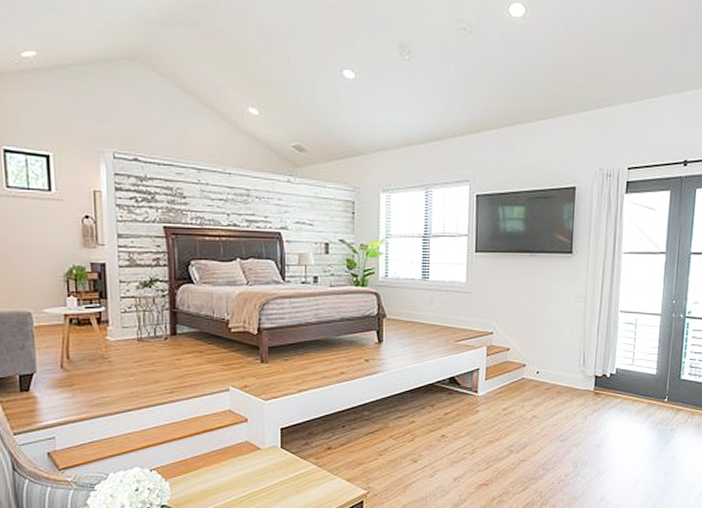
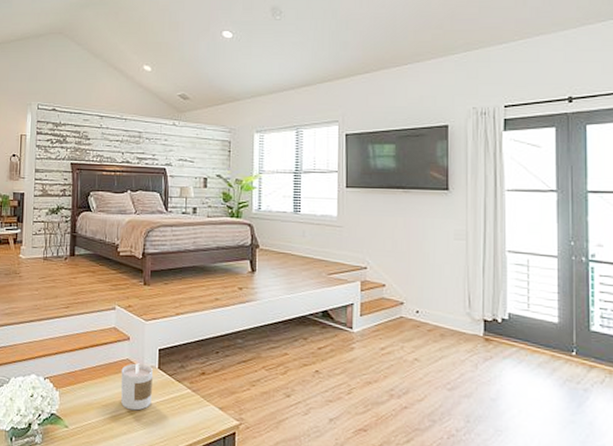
candle: none [239,444,275,492] -> present [120,363,153,411]

